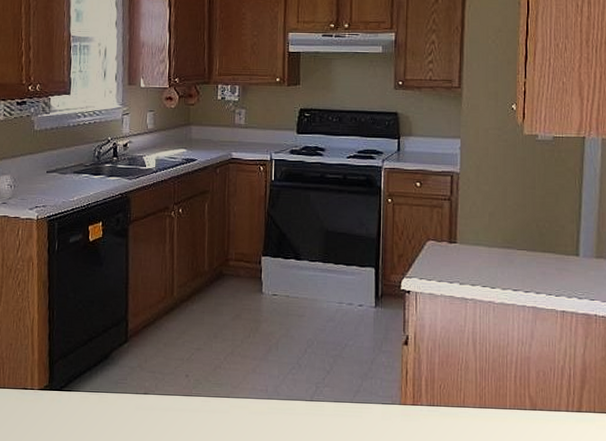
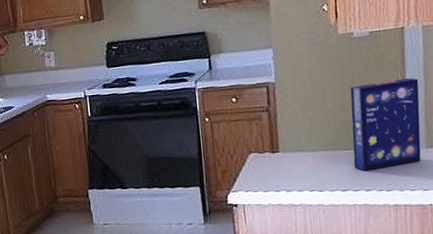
cereal box: none [527,187,594,273] -> present [350,78,421,170]

